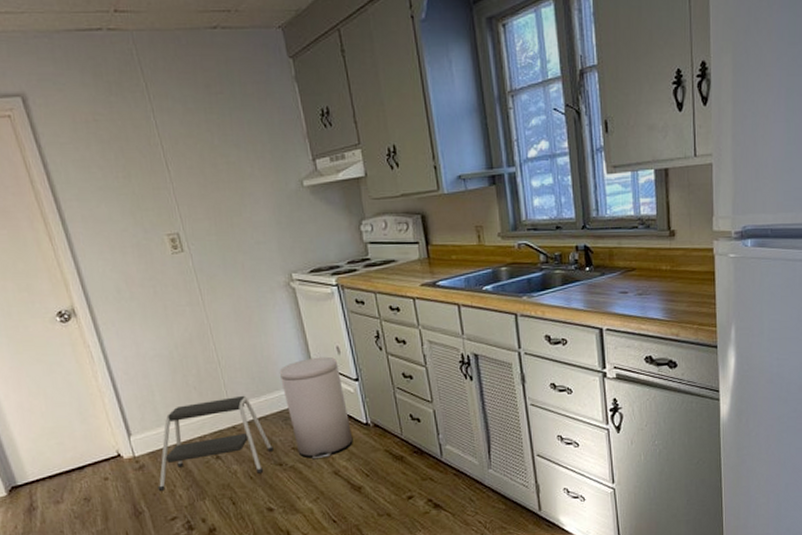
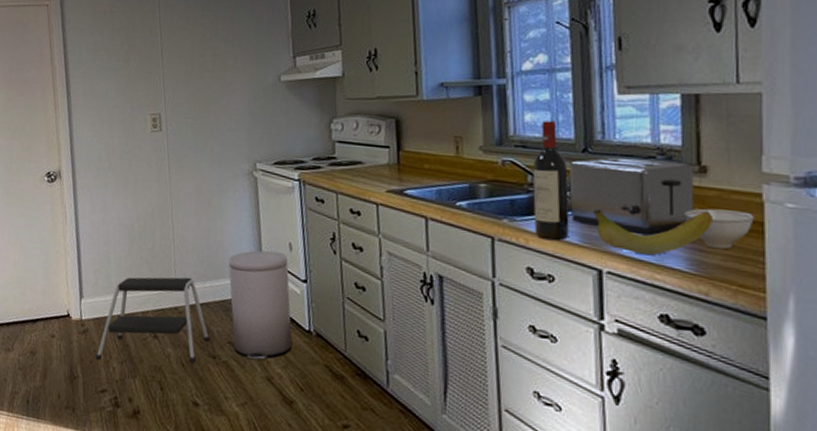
wine bottle: none [543,202,576,310] -> present [532,120,570,242]
toaster: none [572,230,667,295] -> present [568,157,695,236]
fruit: none [593,268,680,311] -> present [592,208,713,256]
bowl: none [660,265,708,298] -> present [684,208,755,250]

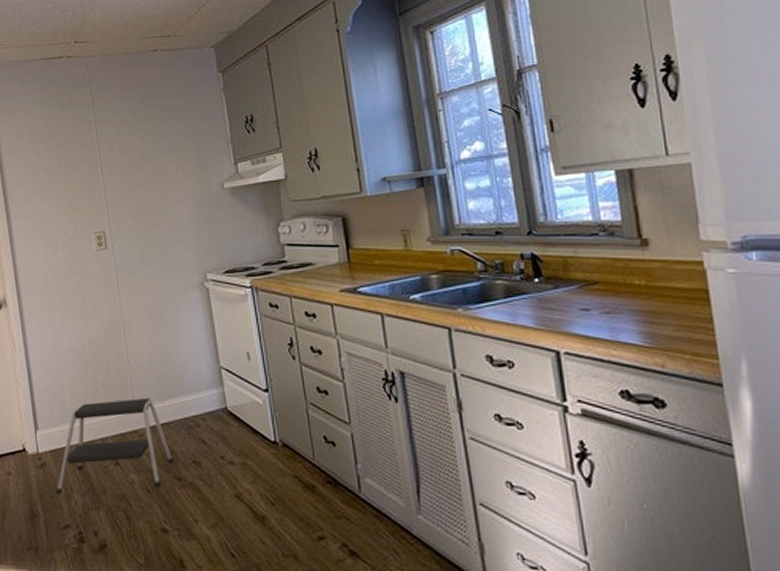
pedal bin: present [228,250,292,361] -> none [186,362,259,478]
wine bottle: present [532,120,570,242] -> none [481,205,523,326]
toaster: present [568,157,695,236] -> none [516,237,641,313]
fruit: present [592,208,713,256] -> none [543,284,660,333]
bowl: present [684,208,755,250] -> none [632,280,699,320]

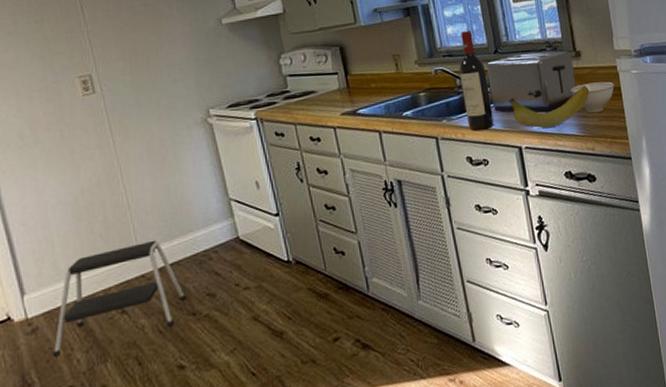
wine bottle: none [481,205,523,326] -> present [459,30,494,132]
toaster: none [516,237,641,313] -> present [486,51,576,113]
fruit: none [543,284,660,333] -> present [508,86,589,129]
bowl: none [632,280,699,320] -> present [570,81,615,114]

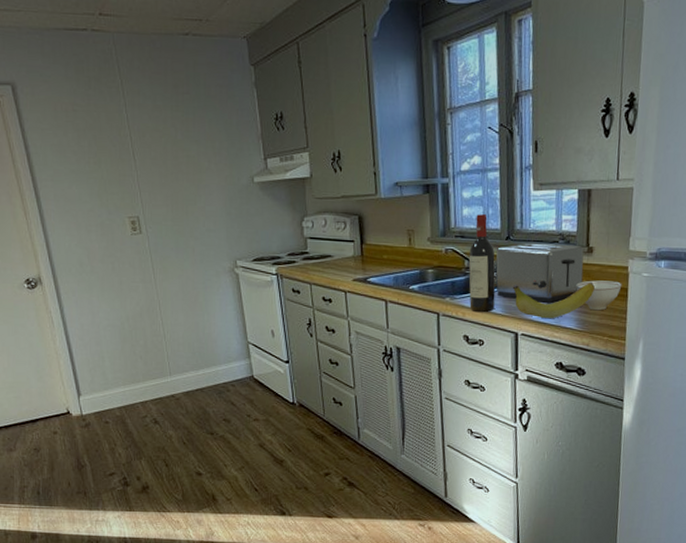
step stool: present [52,240,187,358] -> none [100,367,207,449]

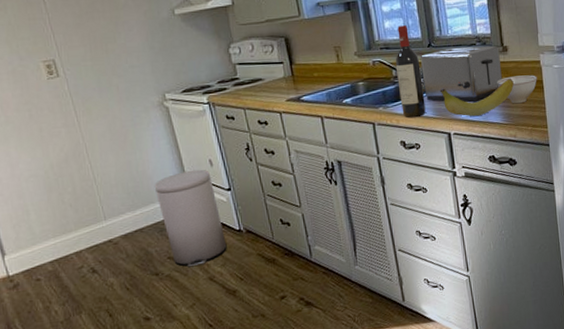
pedal bin: none [218,338,279,432] -> present [154,169,227,267]

